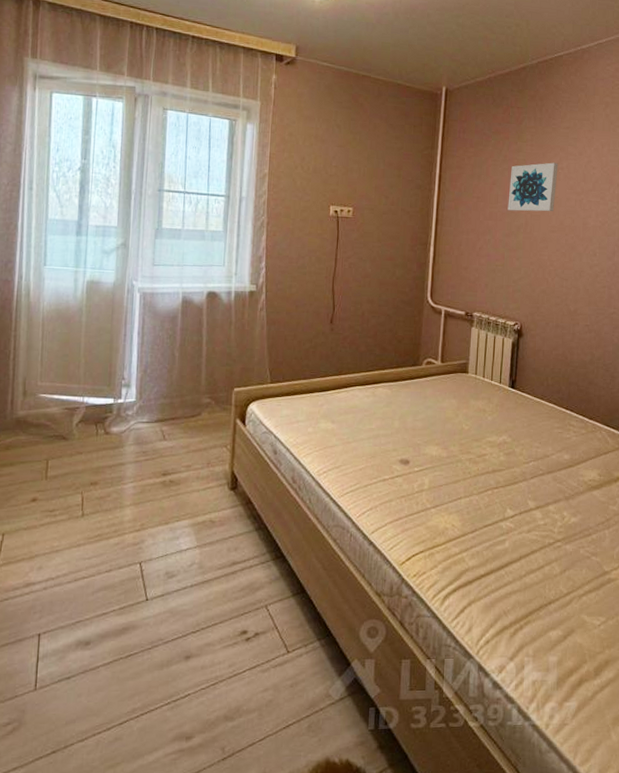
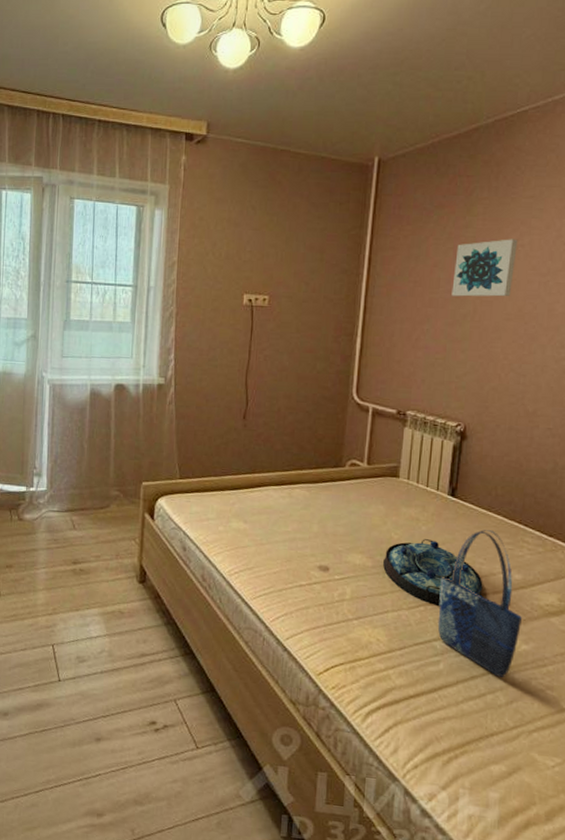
serving tray: none [455,428,539,490] -> present [382,539,483,607]
shopping bag: none [503,417,572,550] -> present [437,530,523,678]

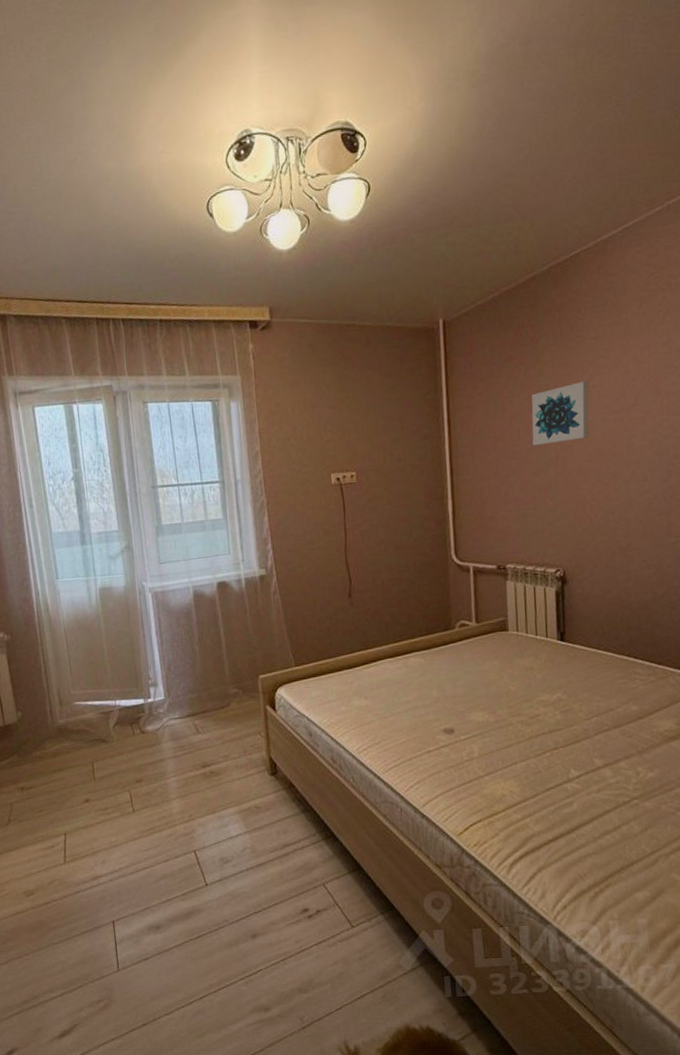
serving tray: present [382,539,483,607] -> none [504,686,604,750]
shopping bag: present [437,530,523,678] -> none [562,667,645,808]

